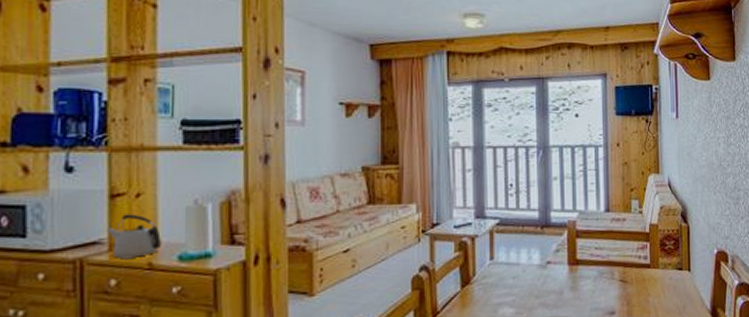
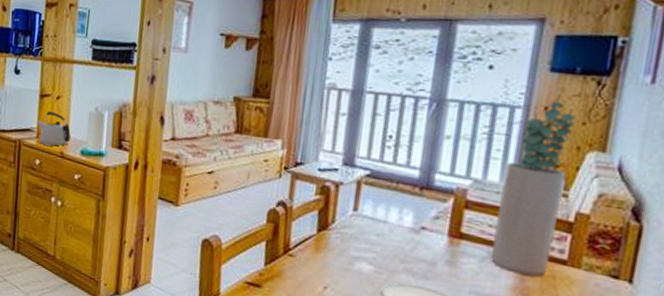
vase: none [599,132,639,285] -> present [491,93,576,278]

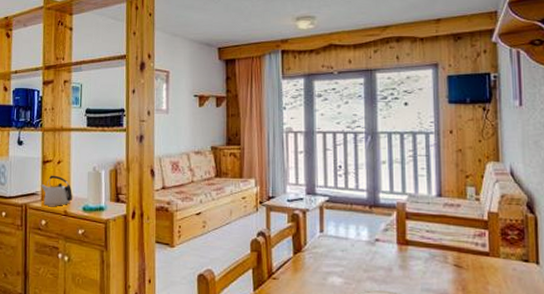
vase: present [491,93,576,278] -> none [430,119,477,270]

